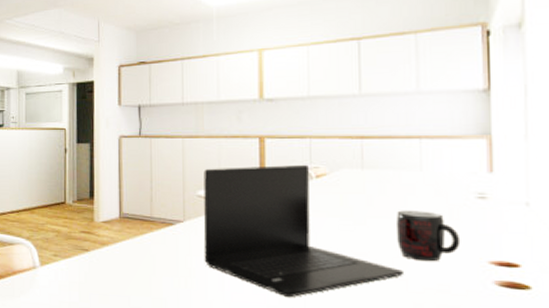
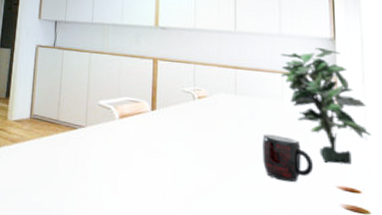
laptop: present [203,164,405,298] -> none [100,81,269,206]
potted plant: none [419,101,535,238] -> present [281,47,371,165]

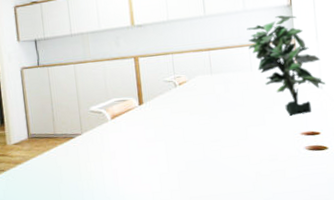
mug: present [263,134,314,183] -> none [238,101,282,140]

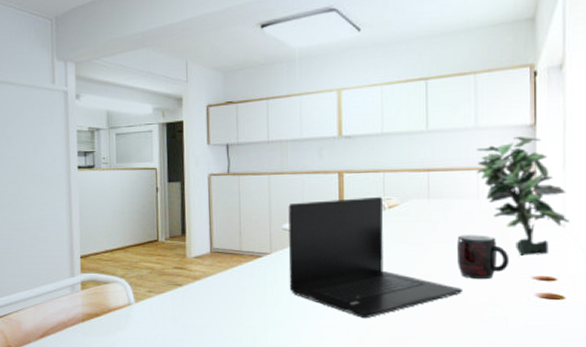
laptop: none [93,75,247,184] -> present [288,196,464,319]
mug: none [238,101,282,140] -> present [457,235,510,280]

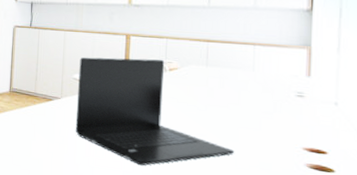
mug: present [457,235,510,280] -> none [231,101,281,145]
potted plant: present [477,136,570,257] -> none [254,18,342,129]

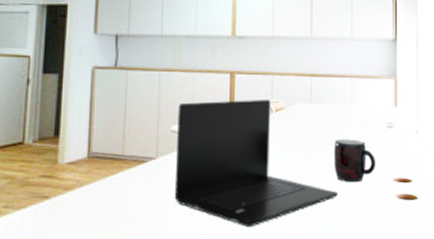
mug: none [231,101,281,145] -> present [334,139,376,183]

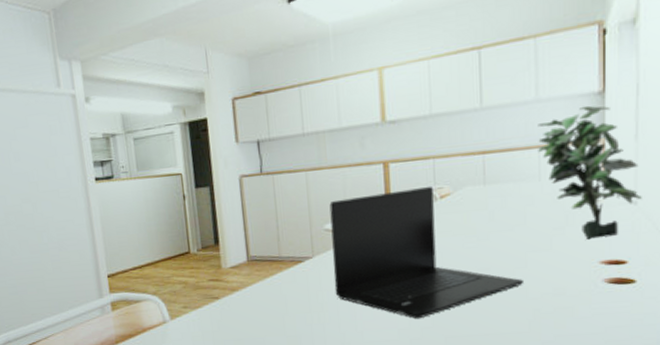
mug: present [334,139,376,183] -> none [517,220,575,269]
potted plant: none [351,48,421,160] -> present [538,105,642,241]

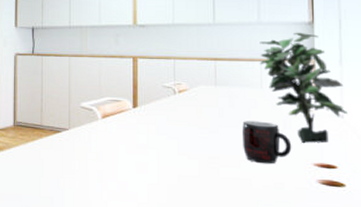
laptop: present [329,186,525,319] -> none [85,81,249,196]
mug: none [517,220,575,269] -> present [242,121,292,164]

